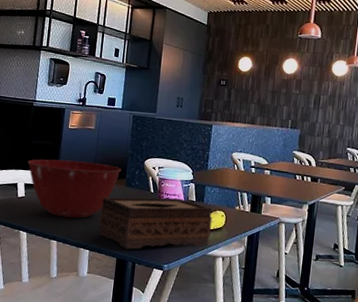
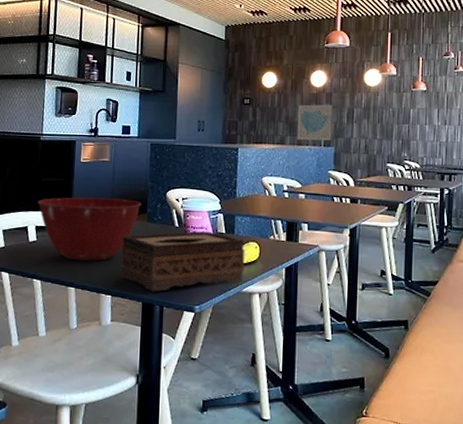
wall art: none [266,89,301,124] -> present [296,104,332,141]

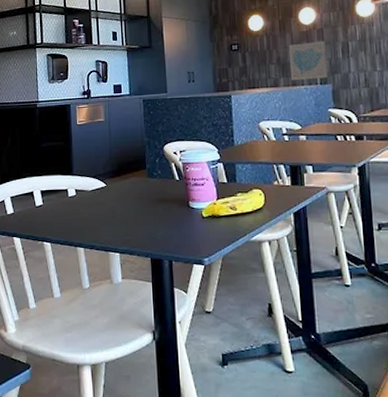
mixing bowl: present [38,197,142,261] -> none [40,157,140,221]
tissue box: present [120,231,245,292] -> none [125,181,251,247]

